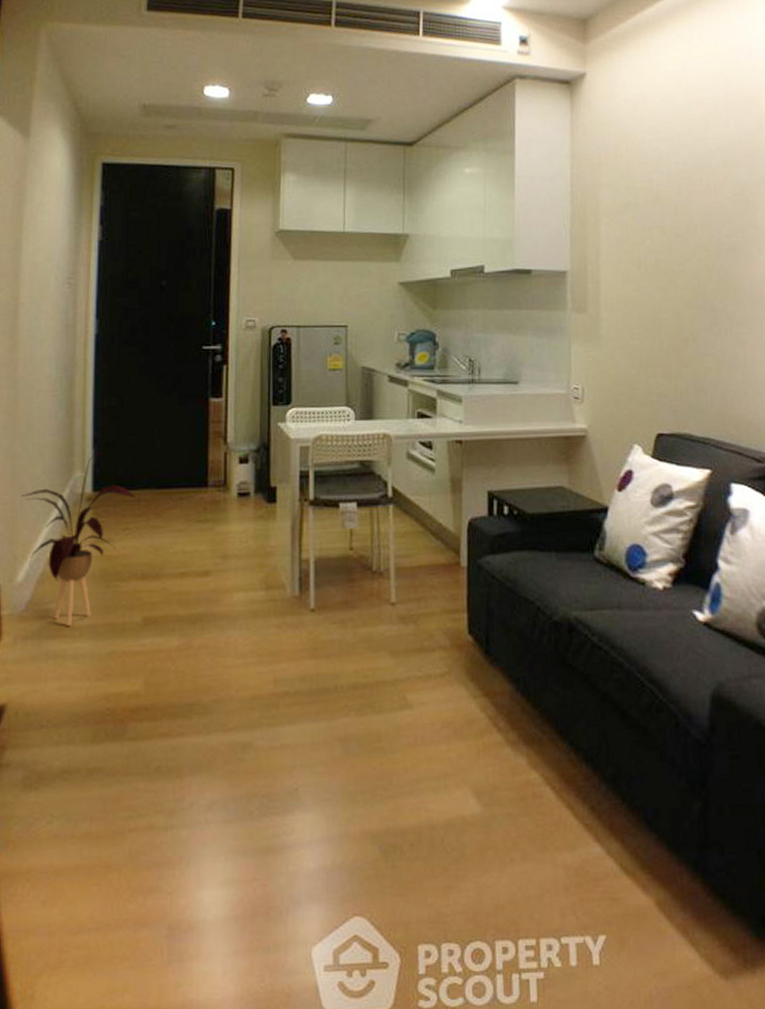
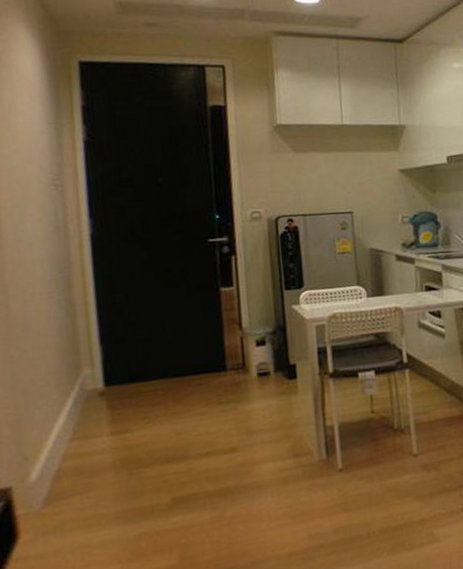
house plant: present [21,452,136,626] -> none [24,348,152,516]

